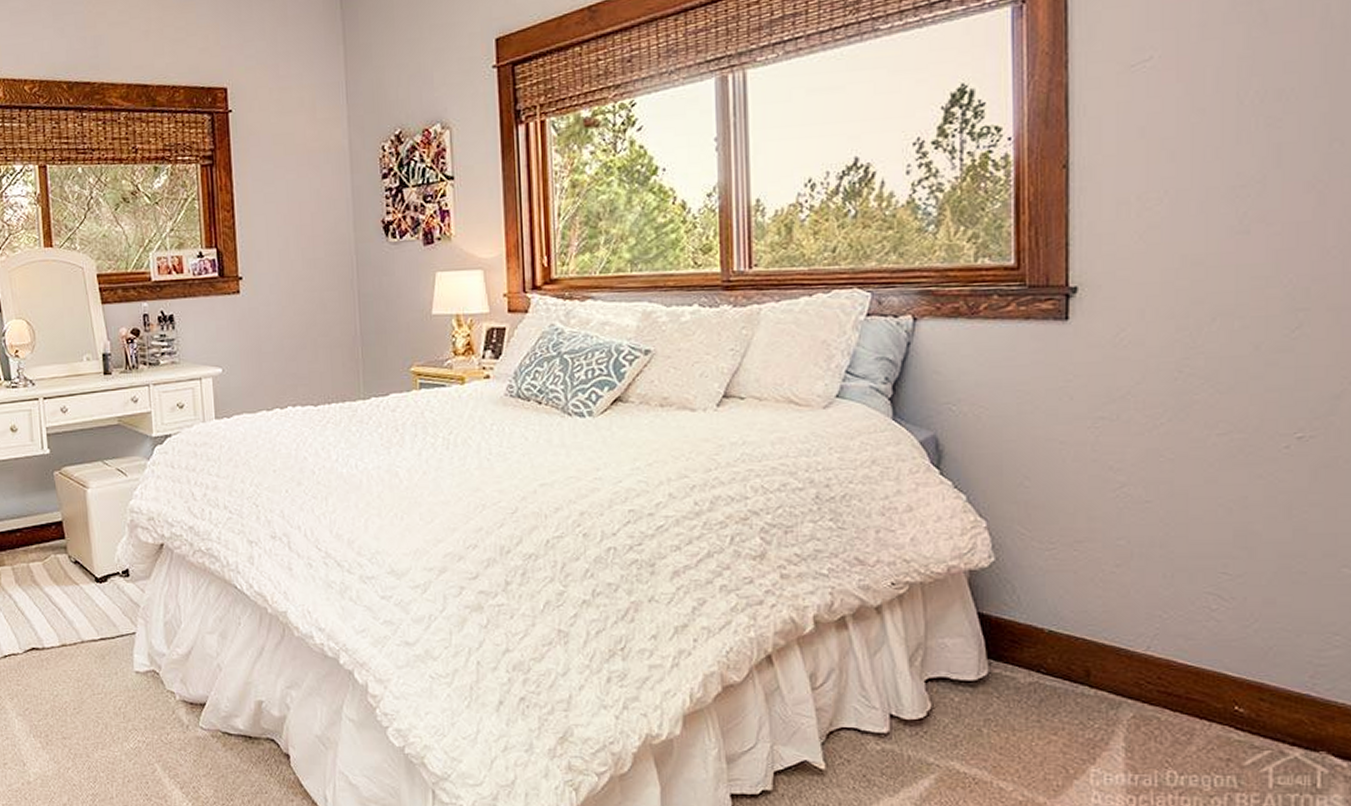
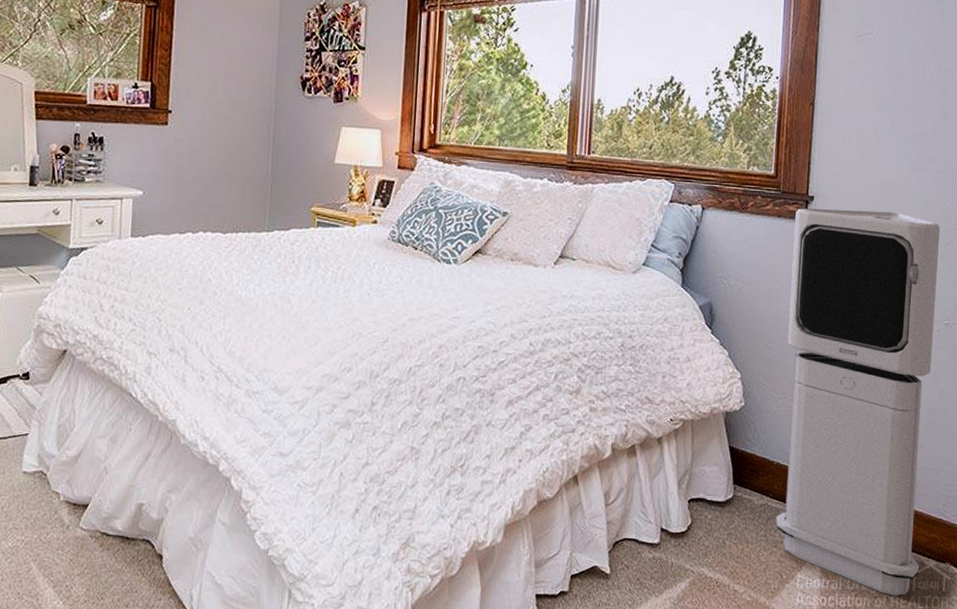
air purifier: none [1051,295,1280,795] -> present [776,208,940,596]

